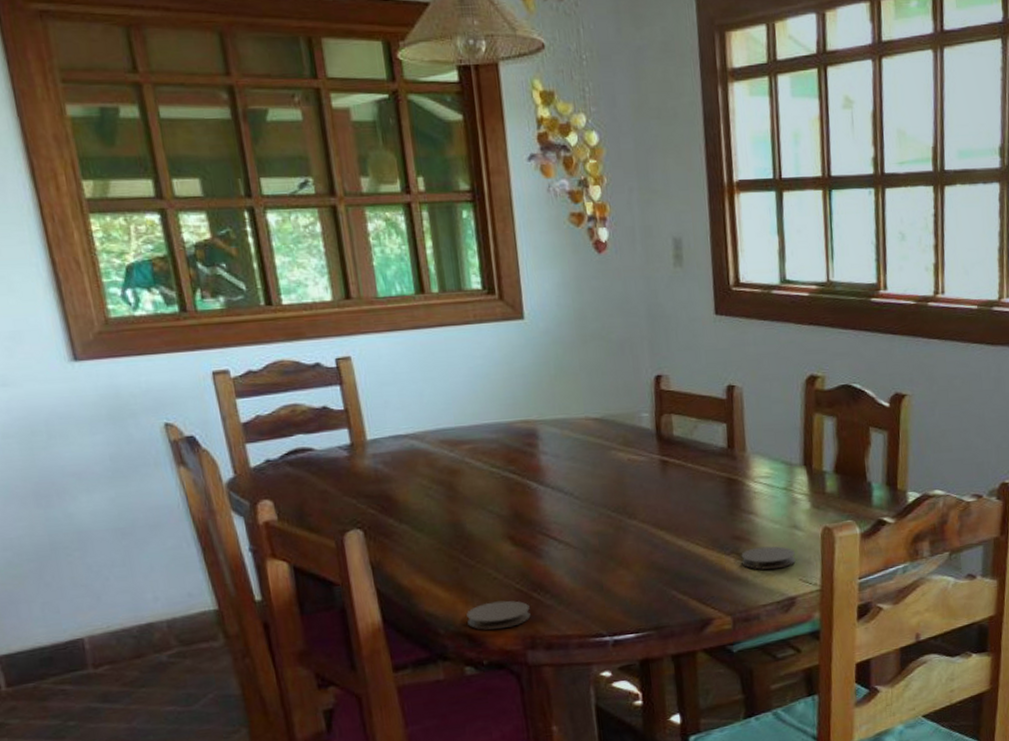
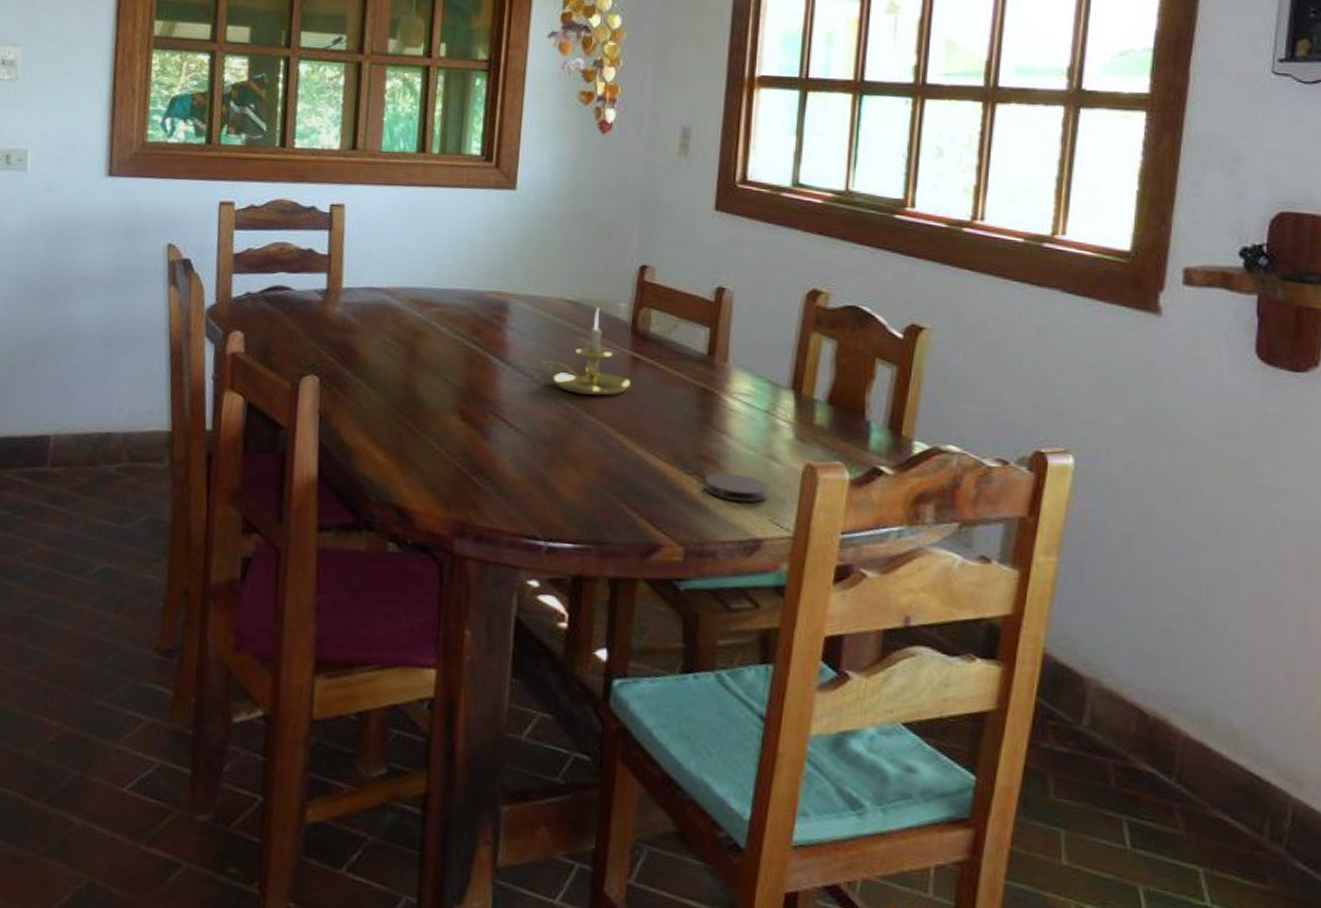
coaster: present [466,600,531,630] -> none [400,476,466,509]
candle holder: none [579,420,665,502] -> present [542,307,632,397]

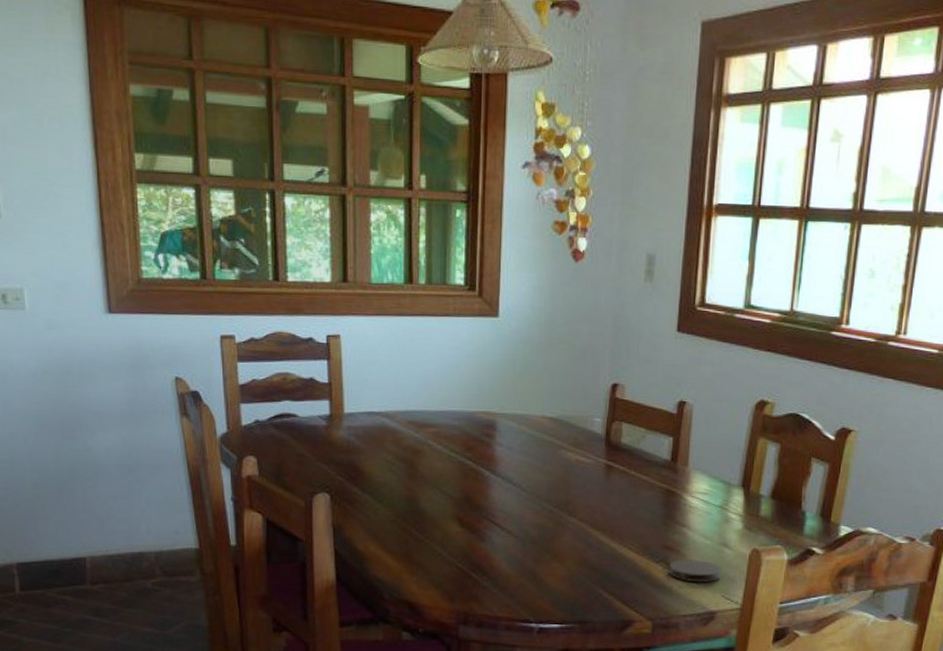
candle holder: present [542,307,632,397] -> none [528,423,607,501]

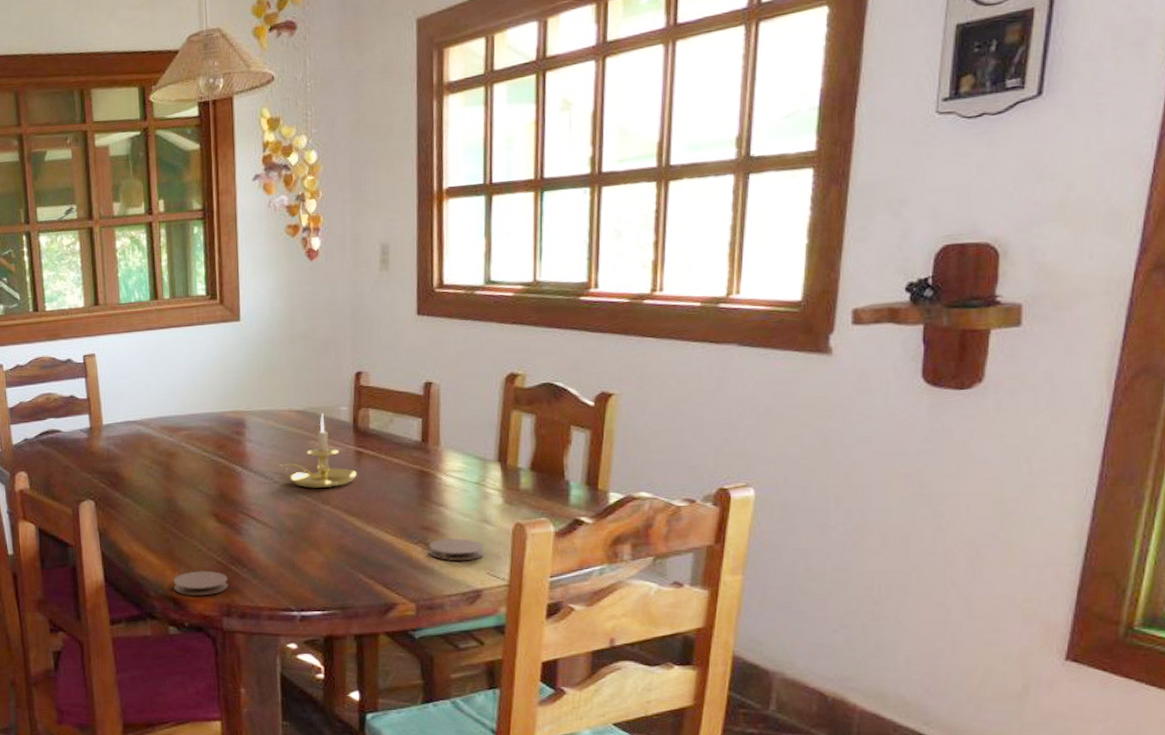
coaster: none [410,576,467,602] -> present [174,571,228,595]
candle holder: none [528,423,607,501] -> present [280,413,358,489]

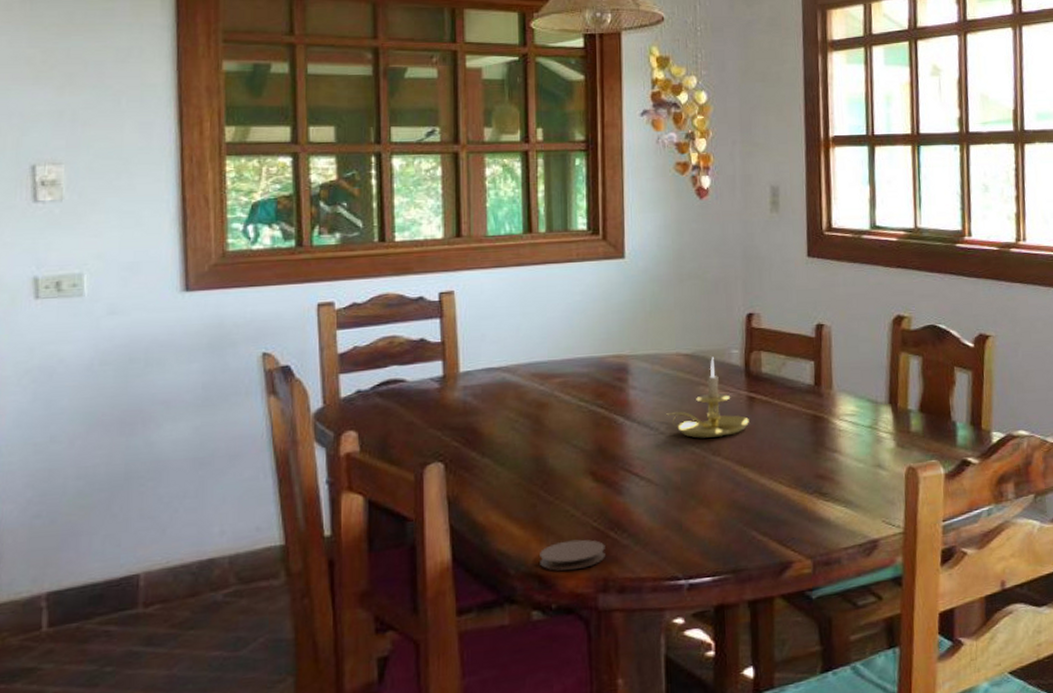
coaster: present [428,538,485,561] -> none [824,485,880,510]

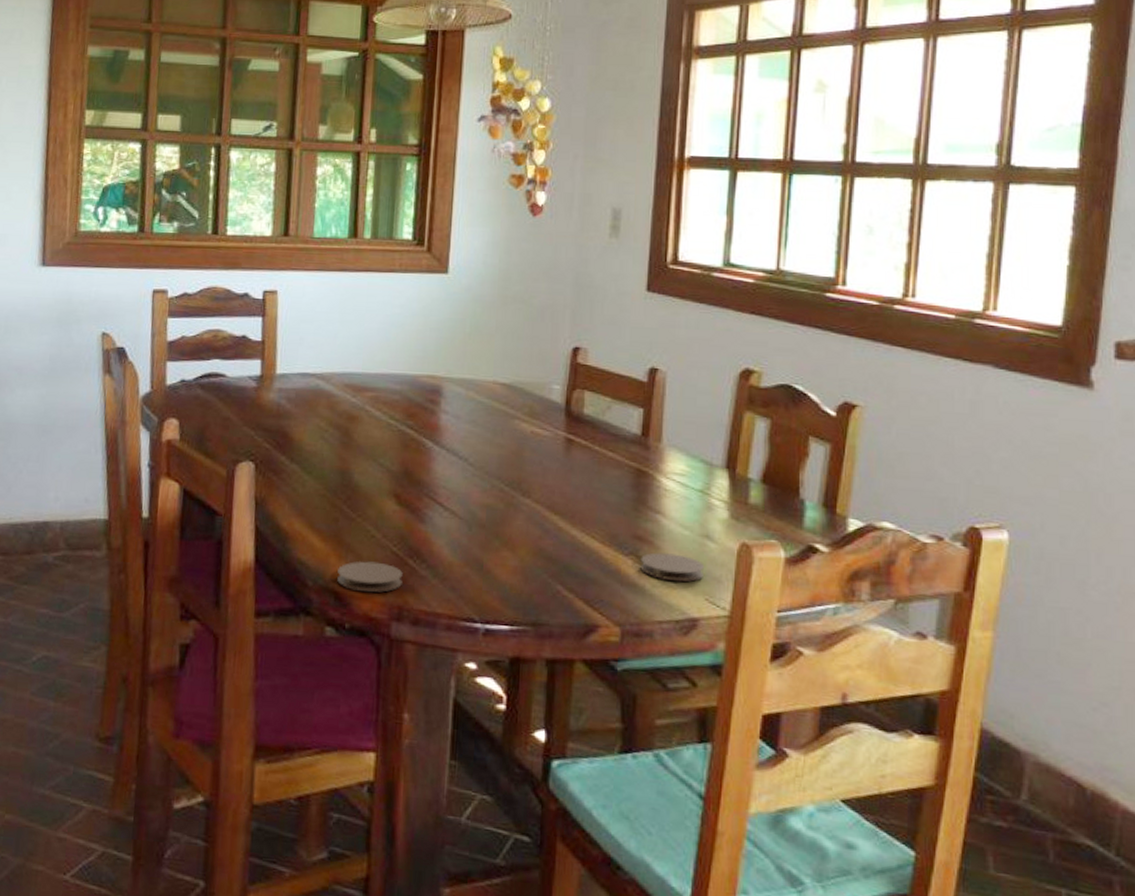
candle holder: present [666,357,750,438] -> none [477,390,566,479]
coaster: none [824,485,880,510] -> present [640,552,705,582]

